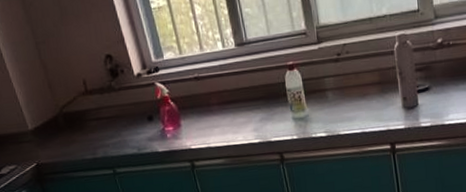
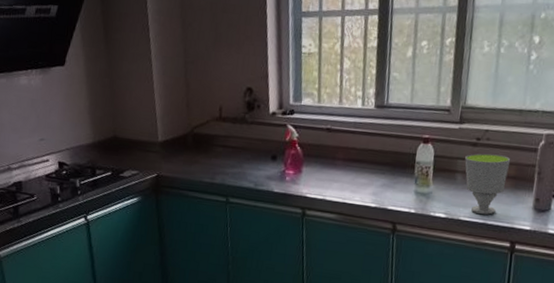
cup: none [331,64,373,125] -> present [464,153,511,215]

